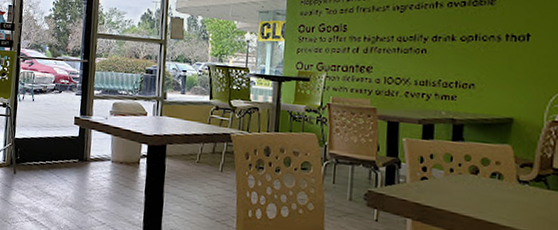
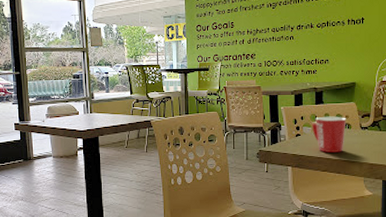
mug: none [445,158,497,211] -> present [312,116,347,153]

